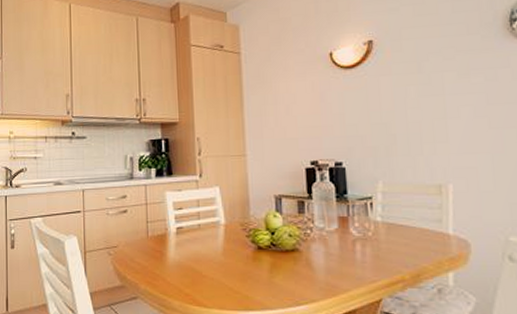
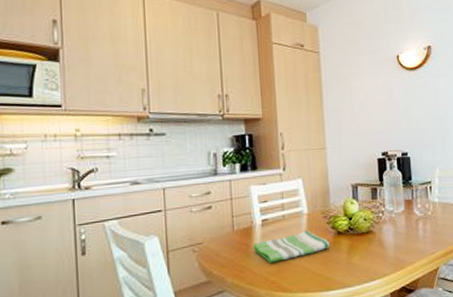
dish towel: none [166,242,250,274] -> present [252,230,330,264]

